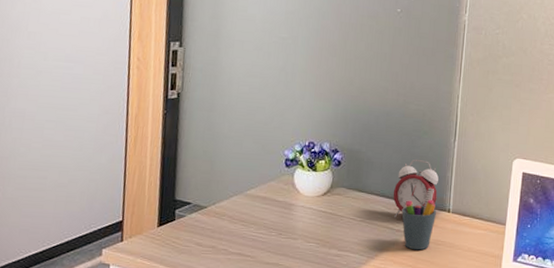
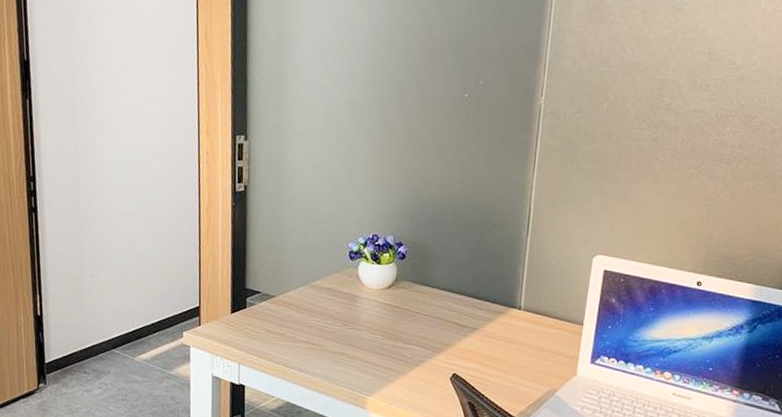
alarm clock: present [393,160,439,218] -> none [459,254,509,314]
pen holder: present [401,188,437,251] -> none [469,284,507,347]

